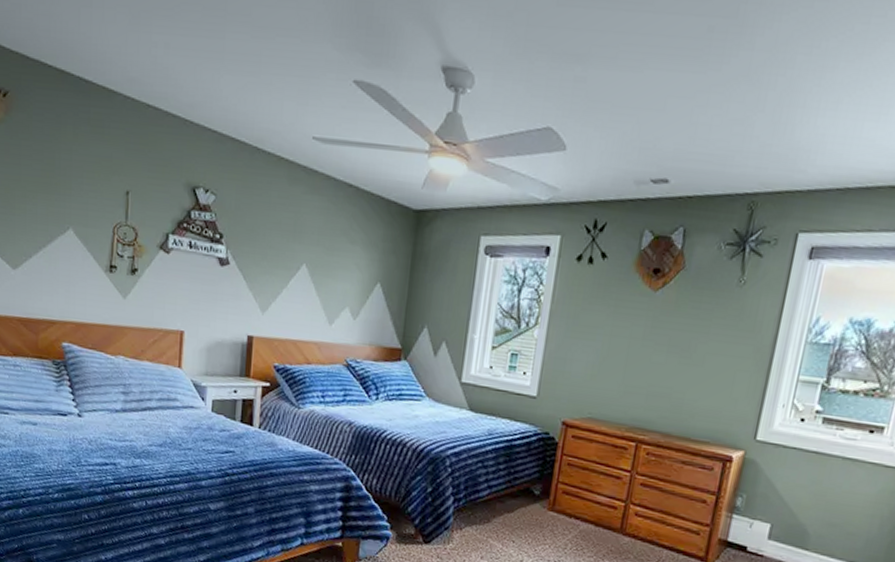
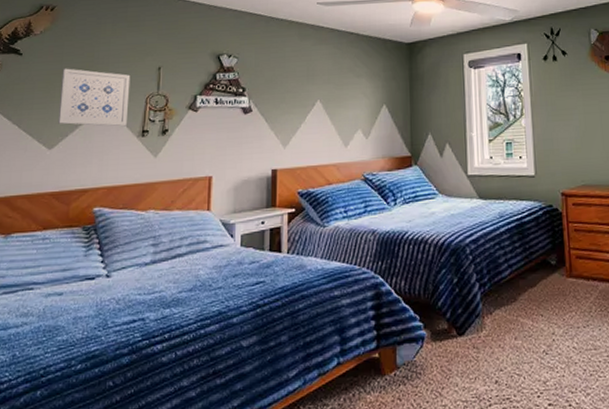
wall art: none [19,174,96,257] -> present [57,68,131,127]

